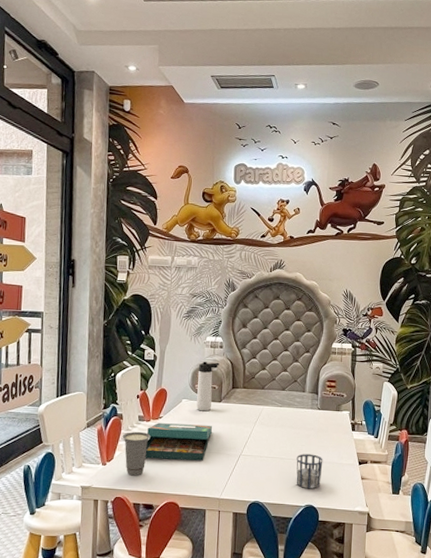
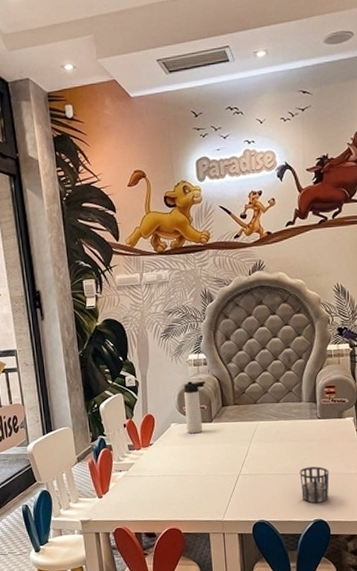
cup: present [122,431,151,476] -> none [114,460,143,506]
board game: present [145,423,212,461] -> none [139,447,206,487]

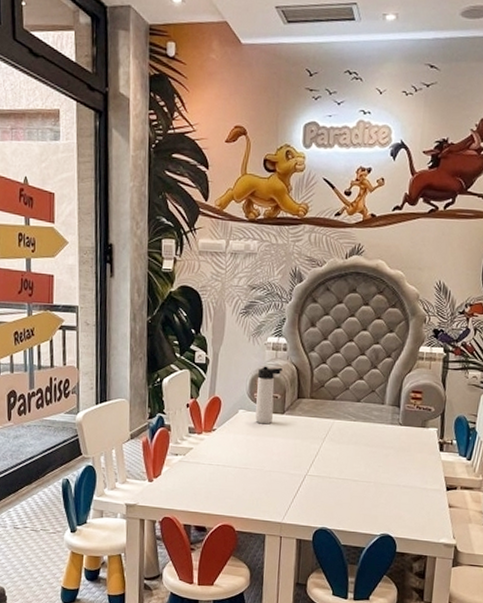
cup: present [299,466,329,503] -> none [370,476,404,517]

